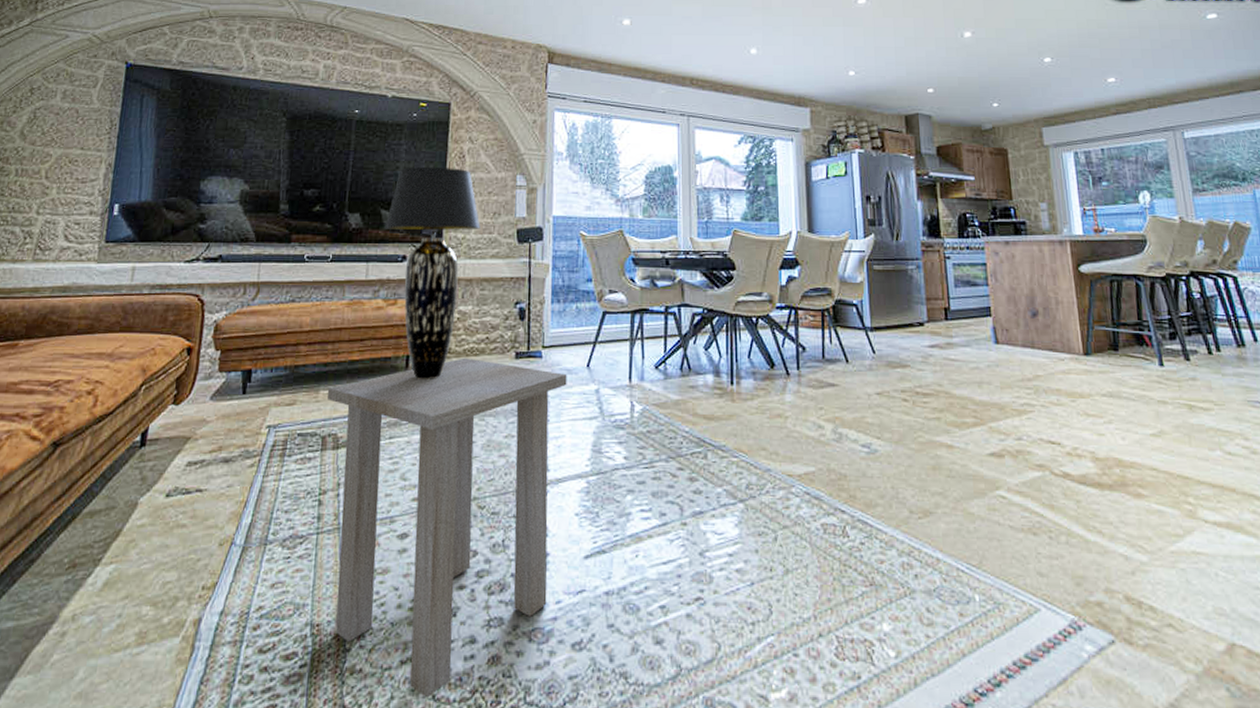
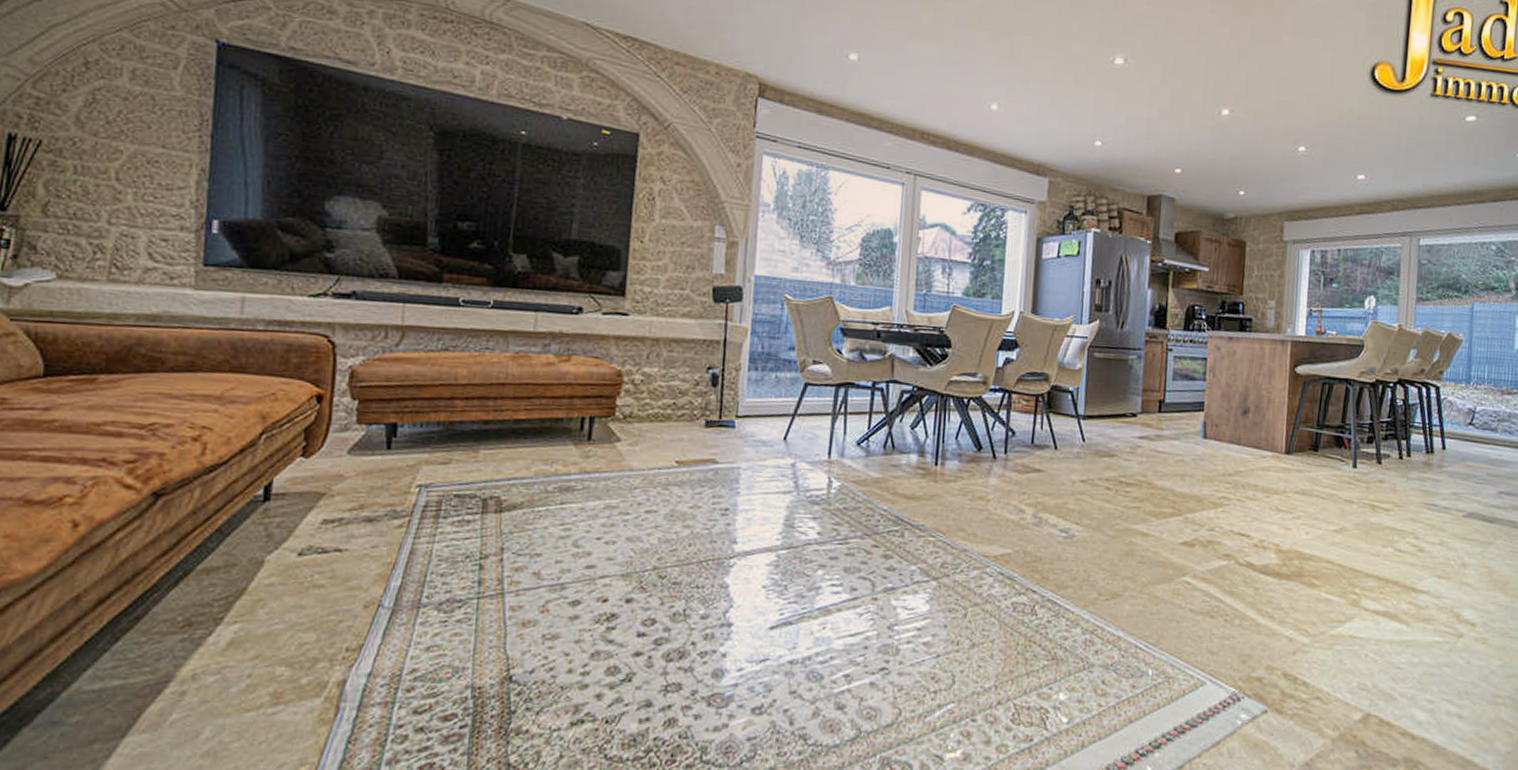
side table: present [327,358,567,698] -> none [488,423,762,757]
table lamp: present [384,166,480,379] -> none [557,205,671,444]

